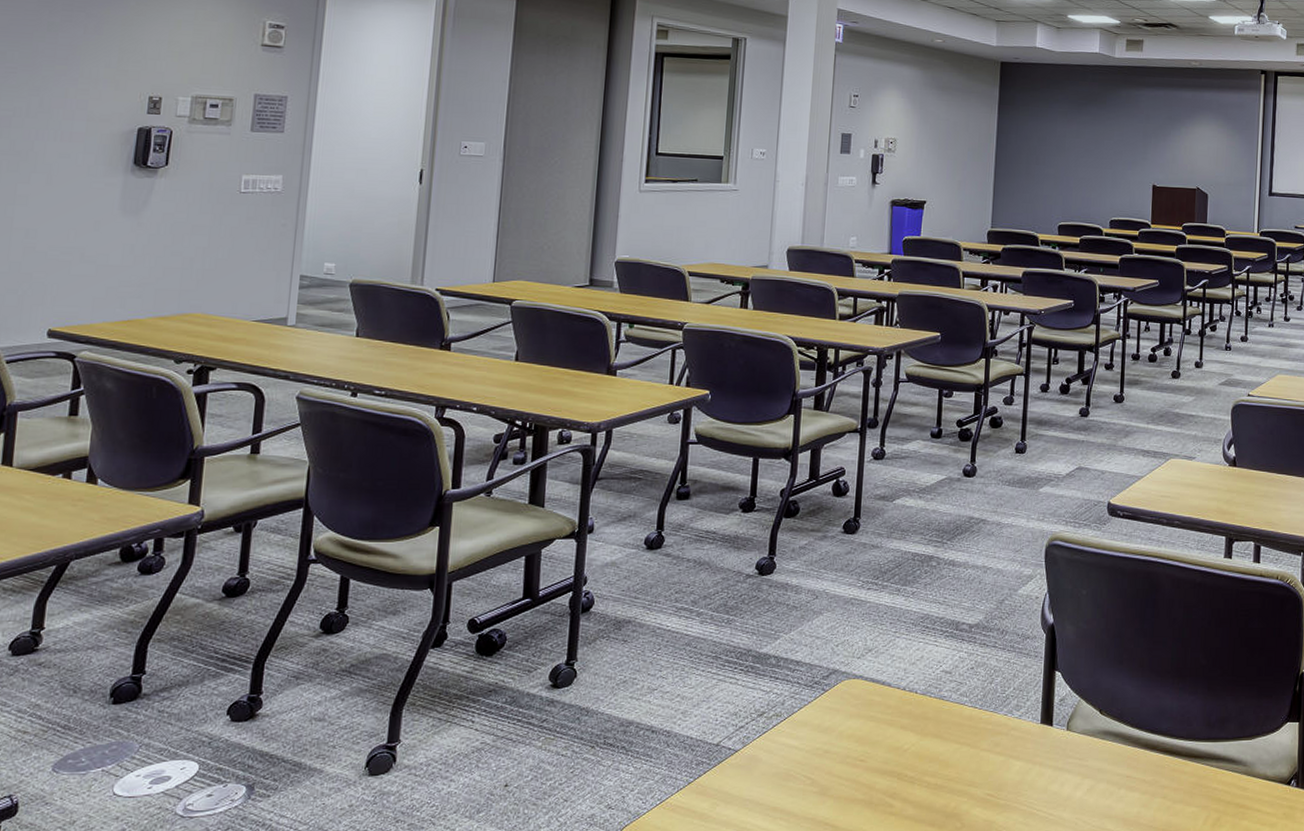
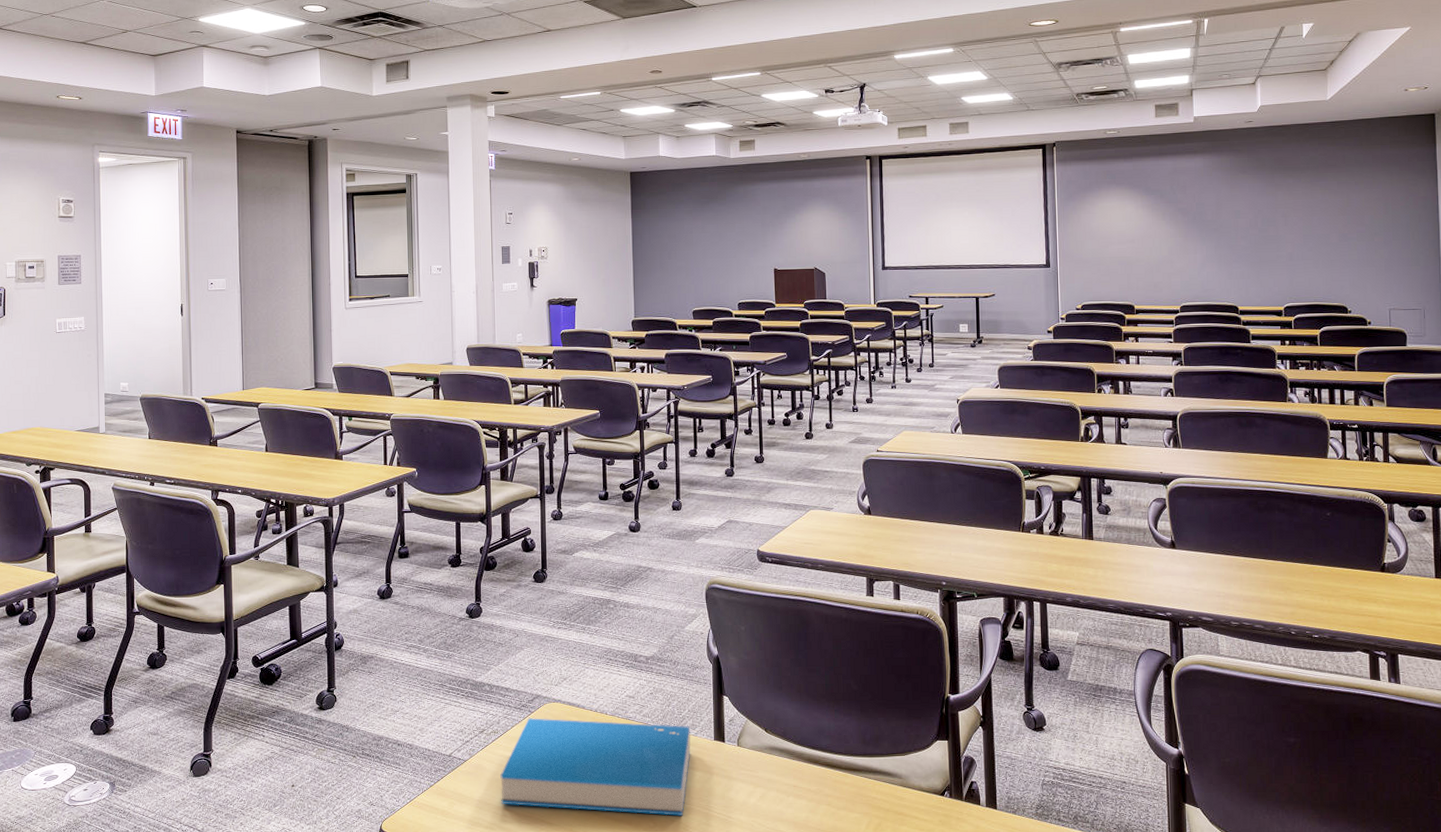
book: none [777,698,1014,814] -> present [500,718,691,816]

